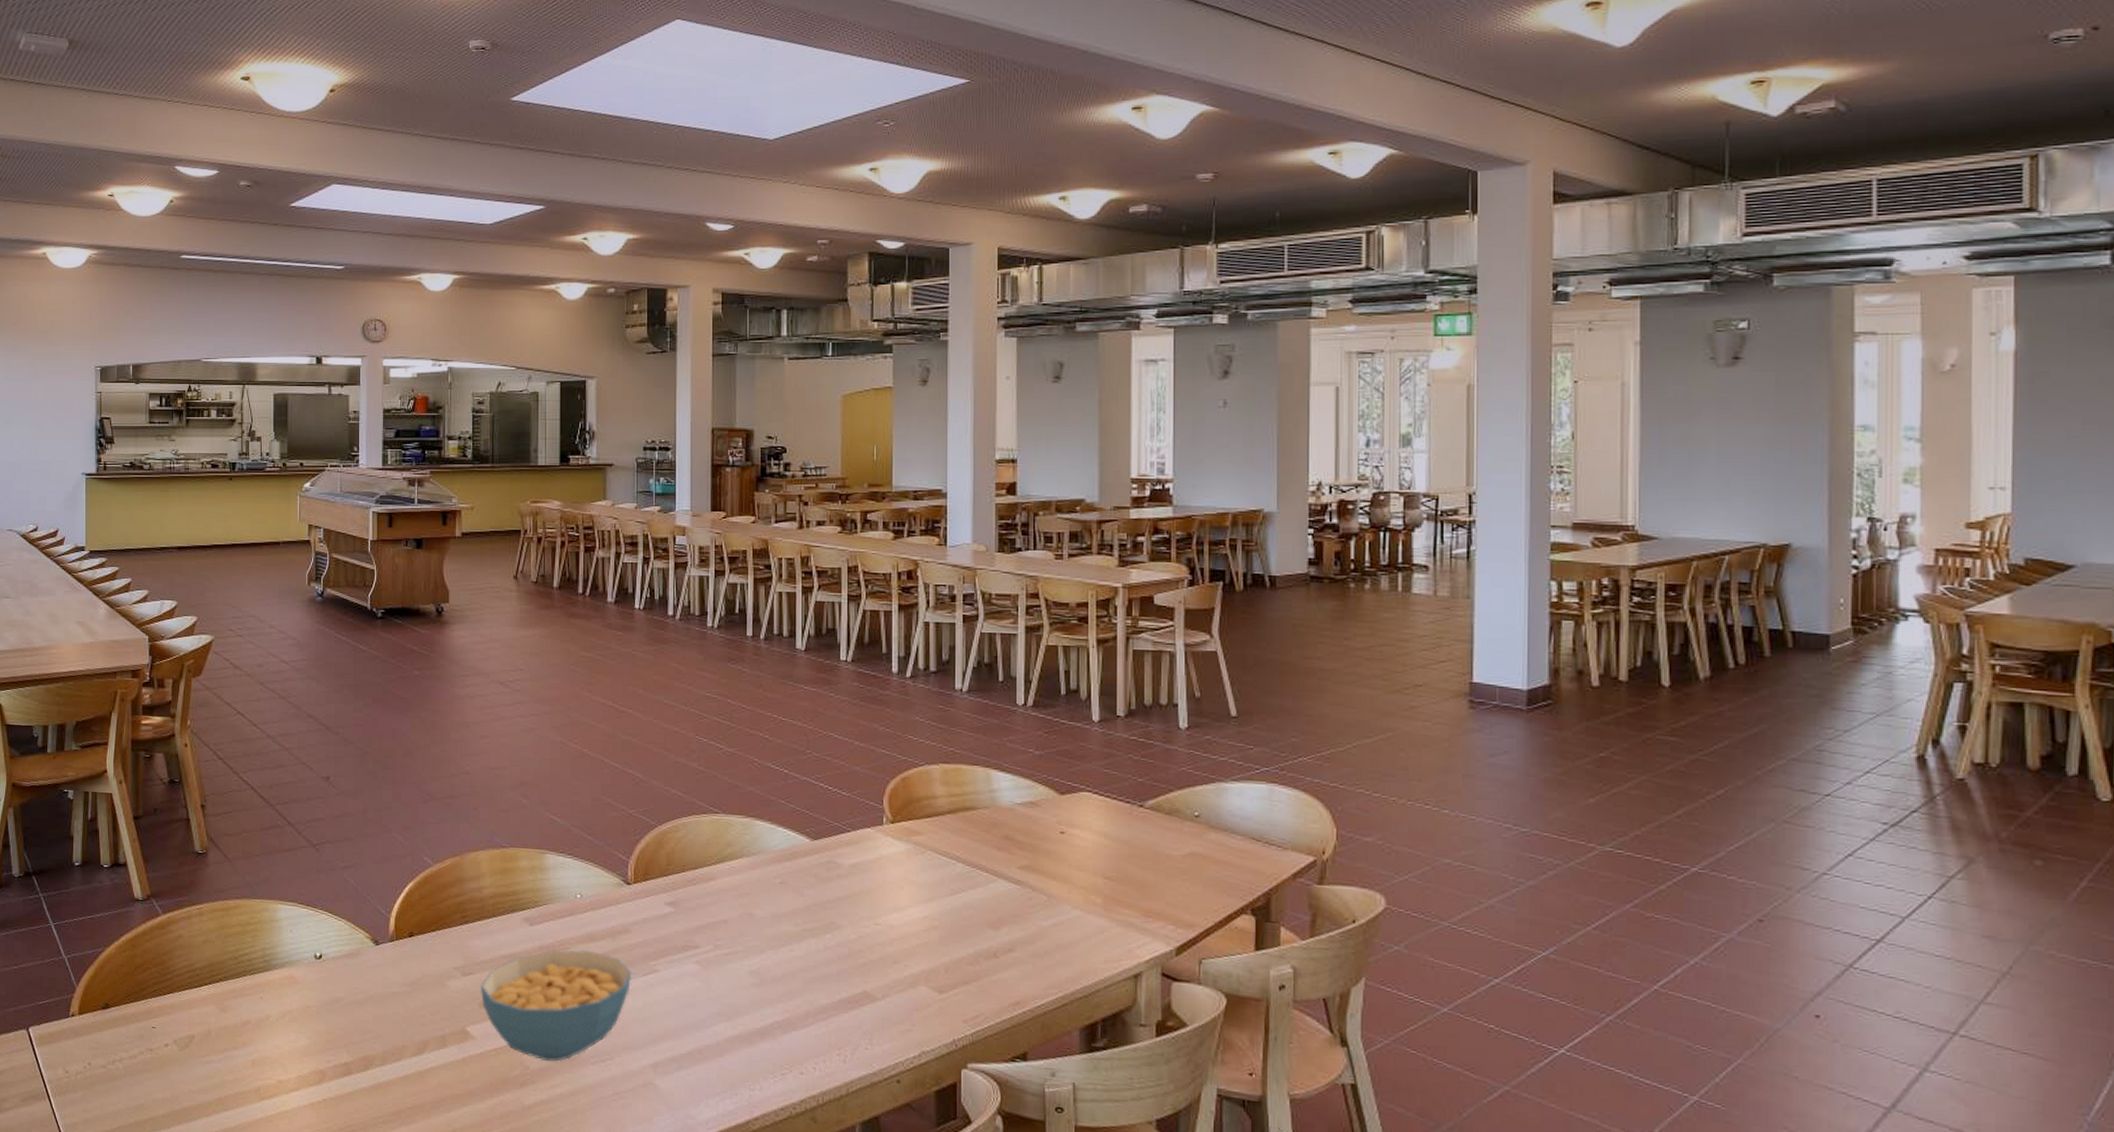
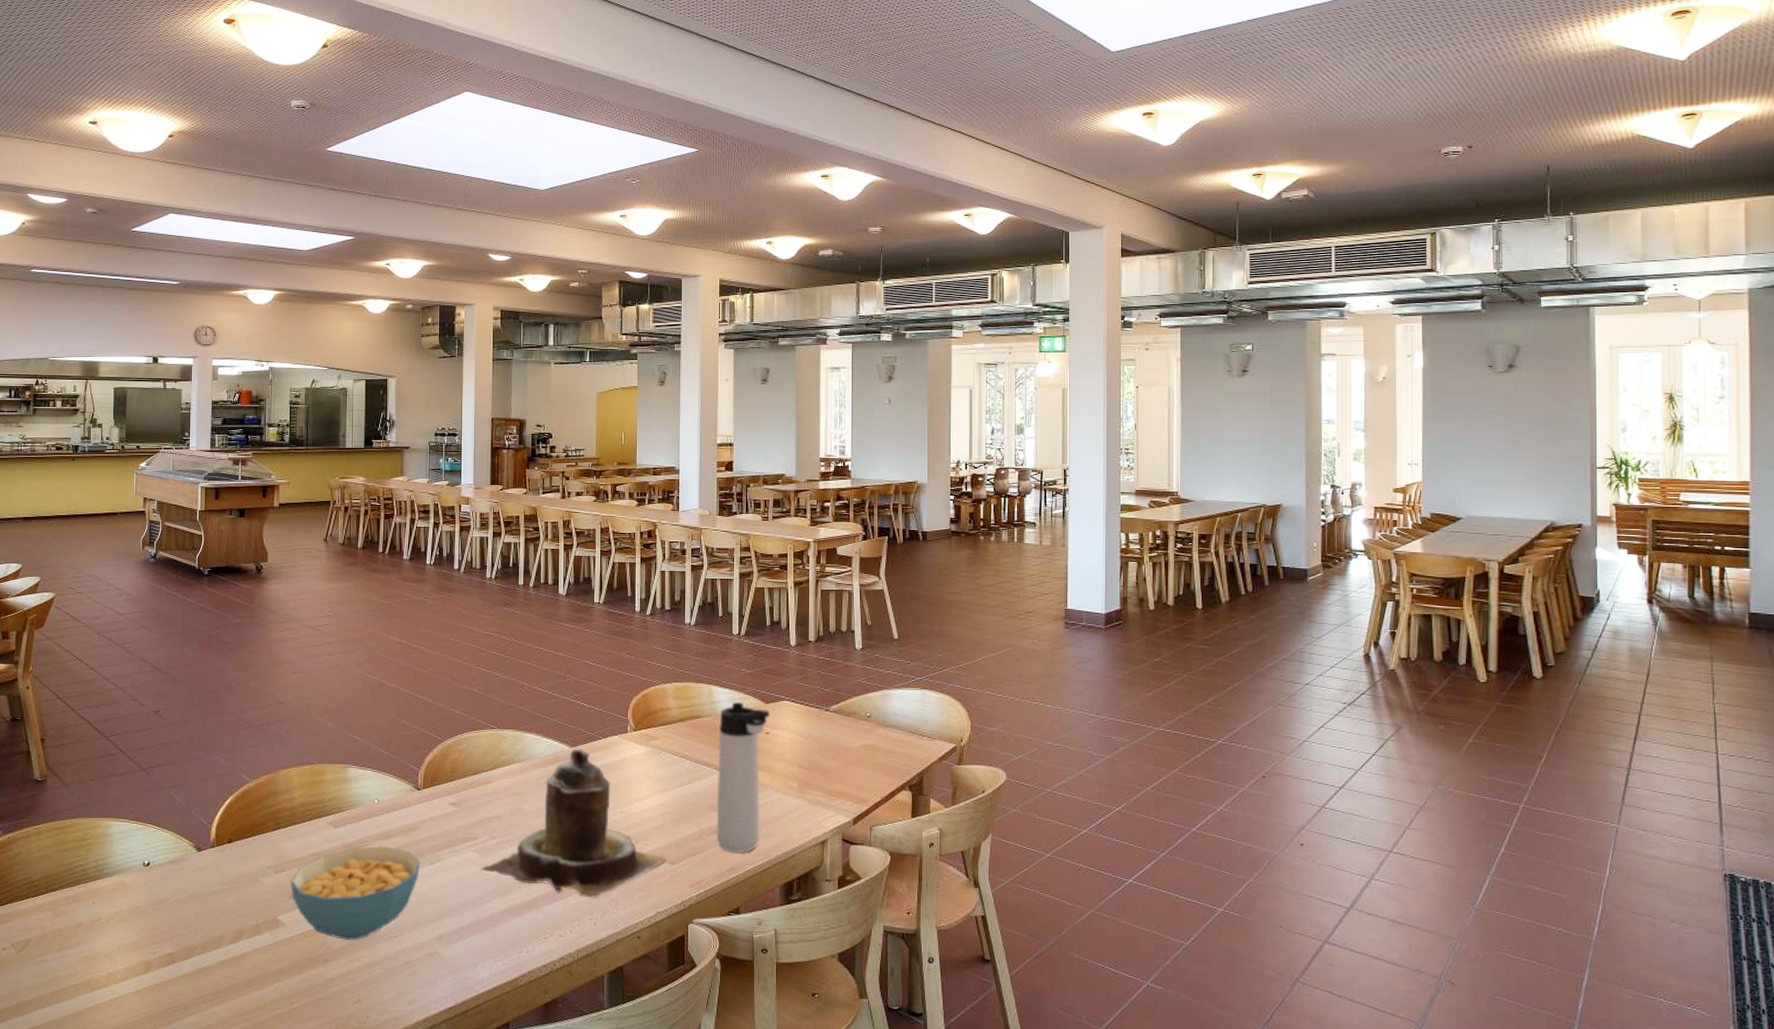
teapot: none [703,841,934,1031] -> present [480,747,667,899]
thermos bottle: none [997,791,1065,984] -> present [716,702,770,853]

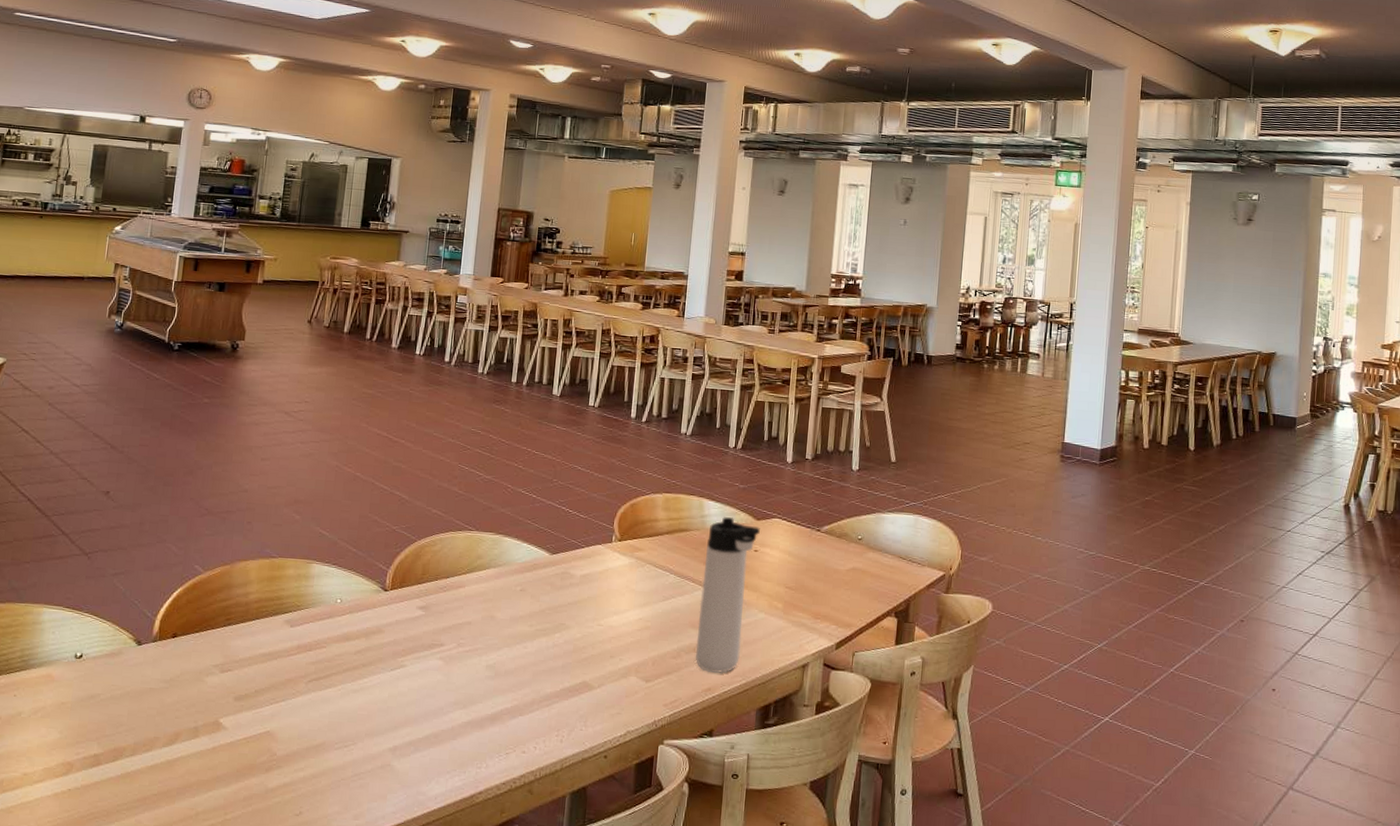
cereal bowl: present [290,845,421,940] -> none [236,648,381,748]
teapot: present [480,747,667,899] -> none [444,555,643,715]

